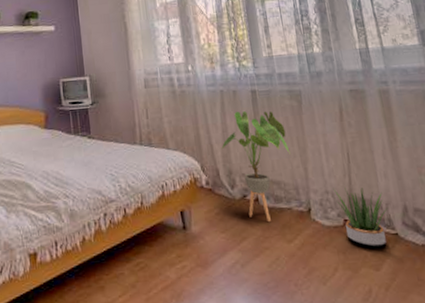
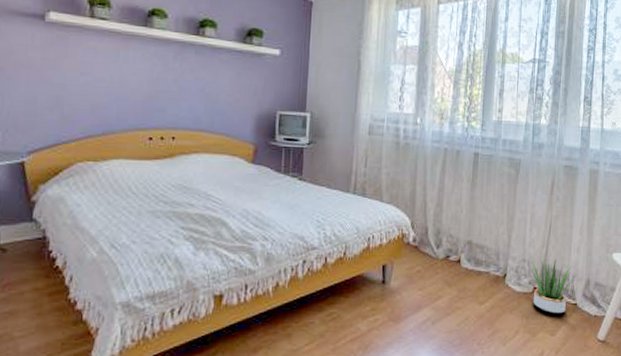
house plant: present [221,111,290,223] -> none [434,172,499,284]

